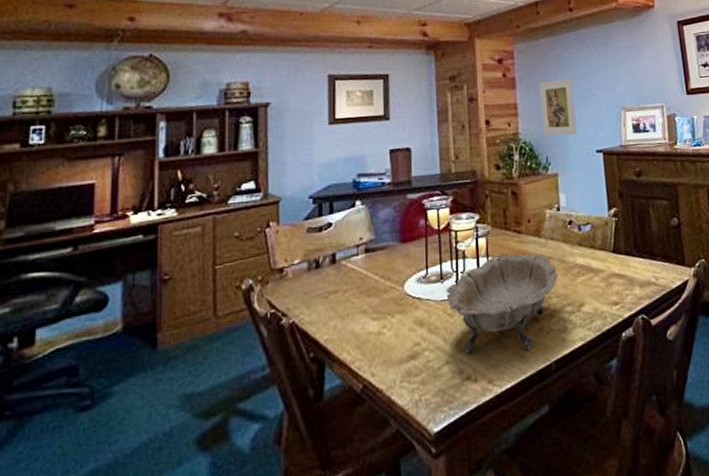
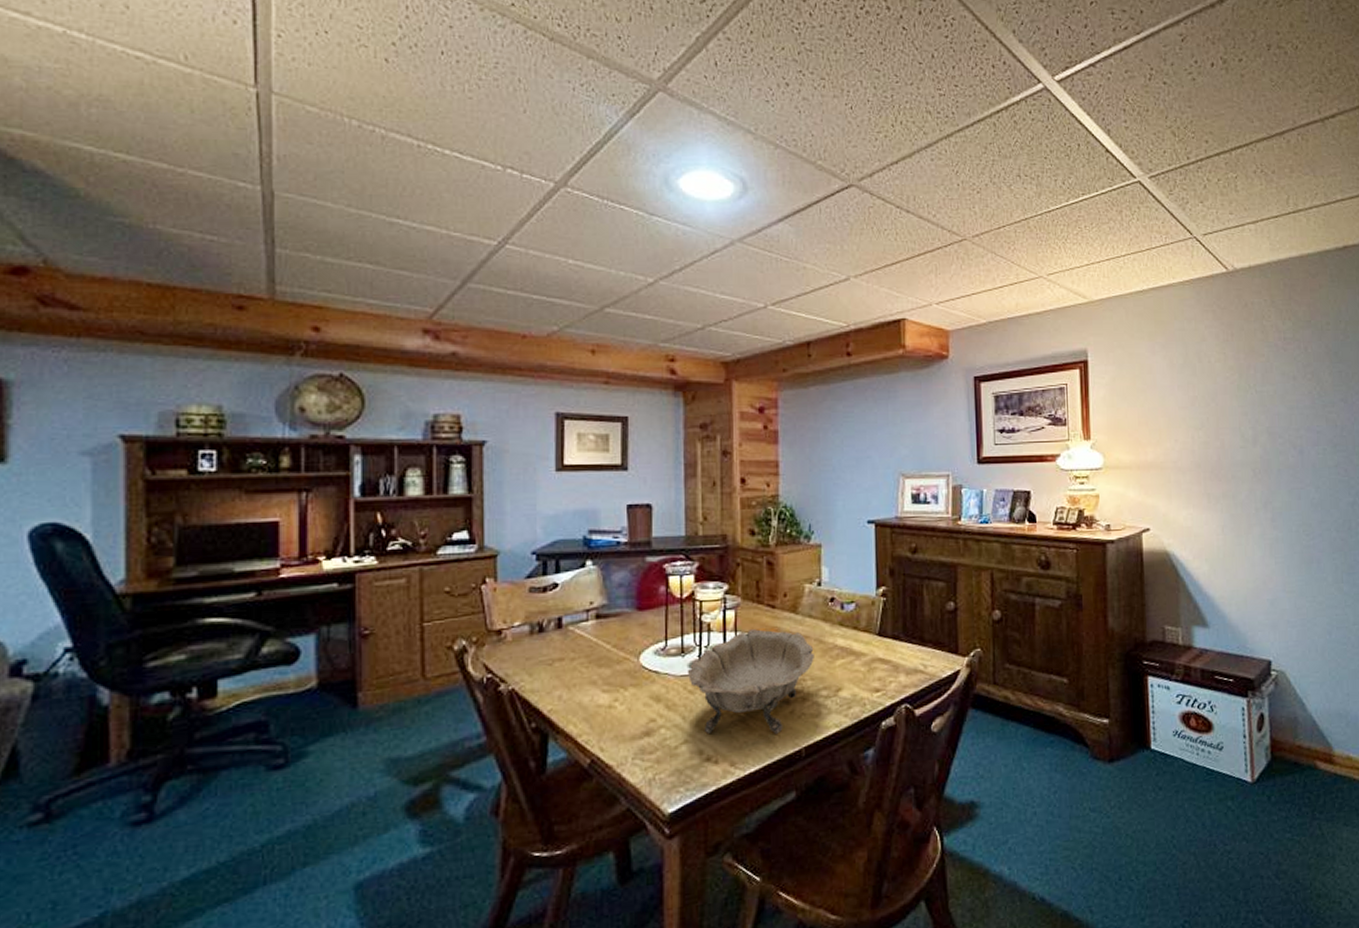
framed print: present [539,78,577,136] -> none [805,436,847,502]

